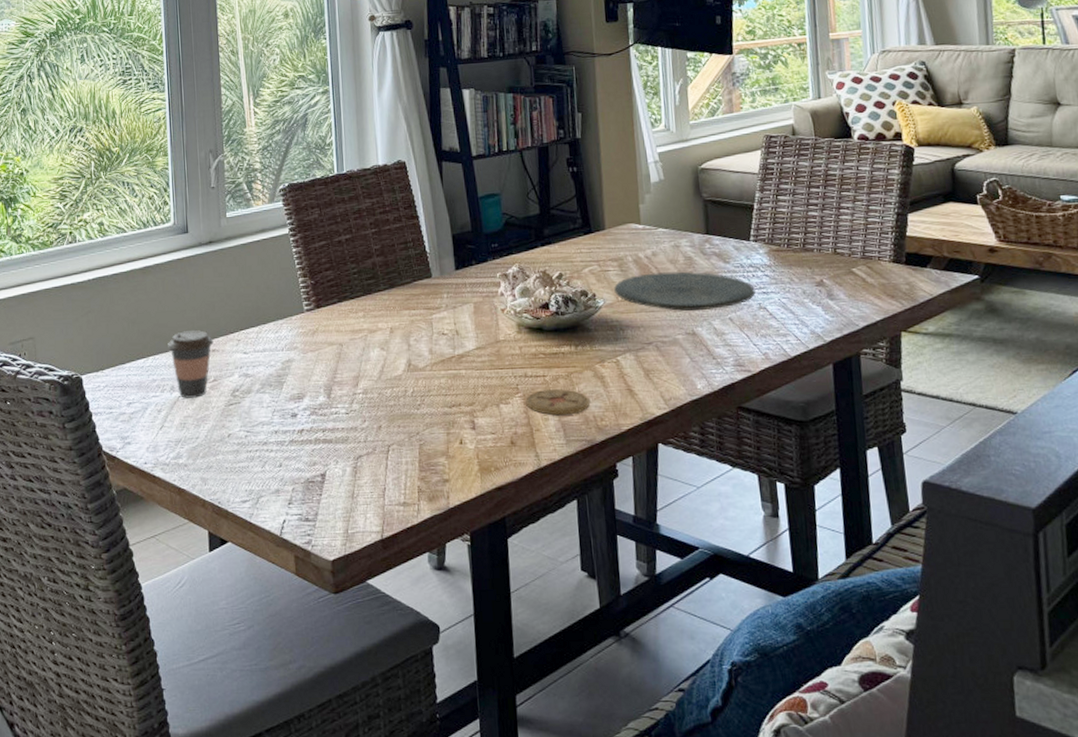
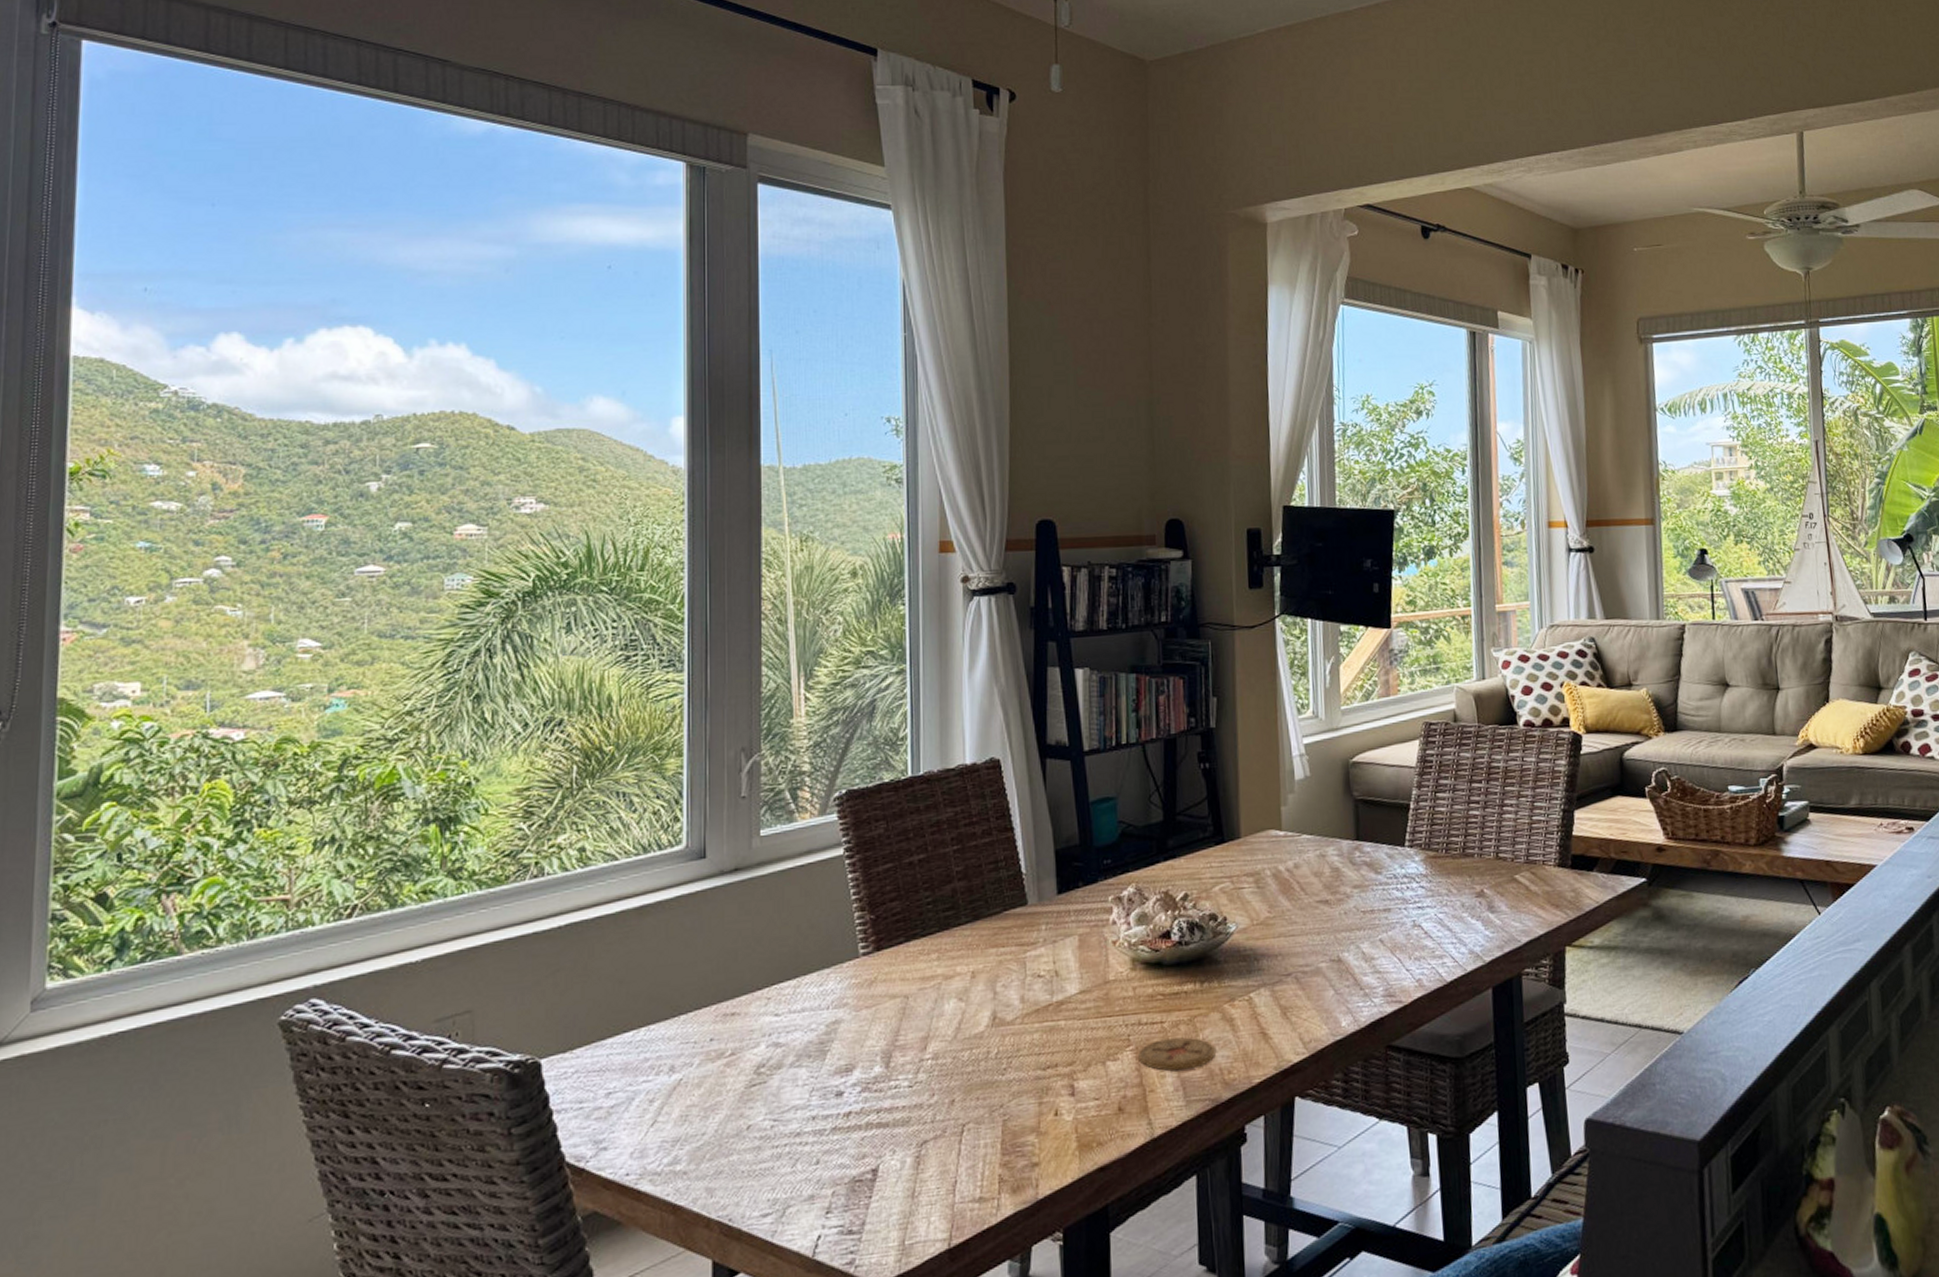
coffee cup: present [168,330,214,398] -> none [669,988,734,1081]
plate: present [614,271,755,311] -> none [1249,885,1409,934]

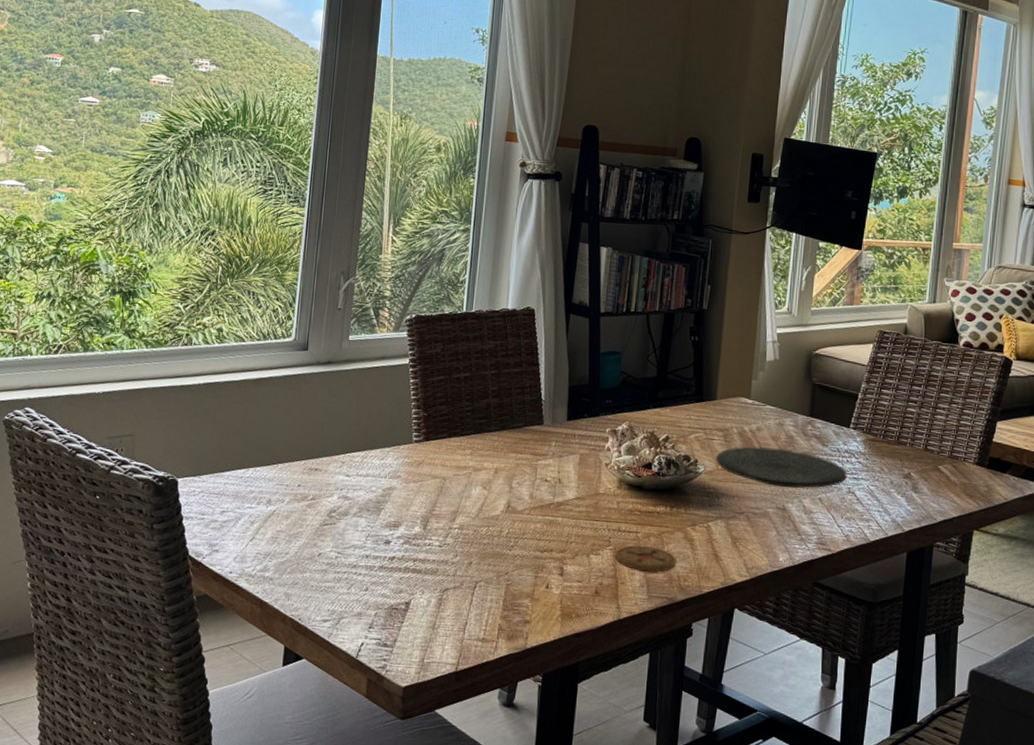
plate: none [1249,885,1409,934] -> present [716,446,847,488]

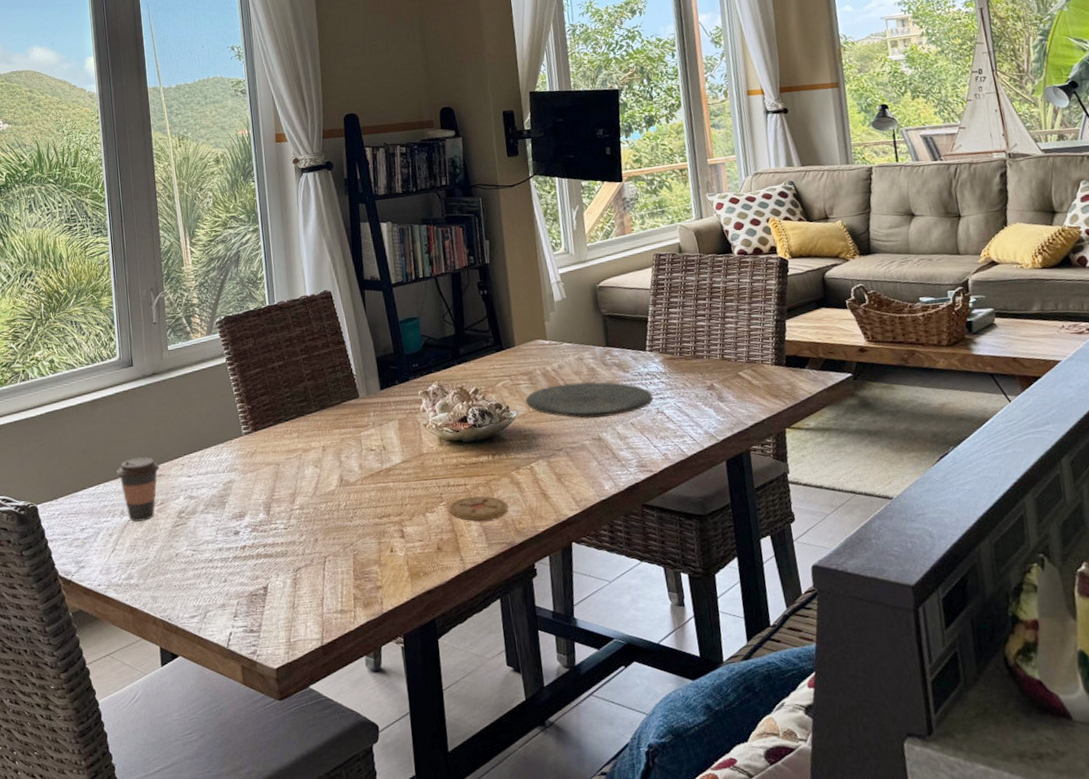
coffee cup: none [270,447,318,514] -> present [117,457,160,522]

